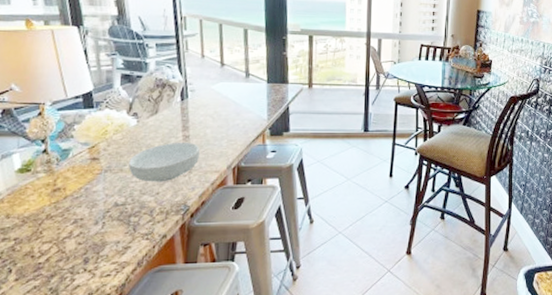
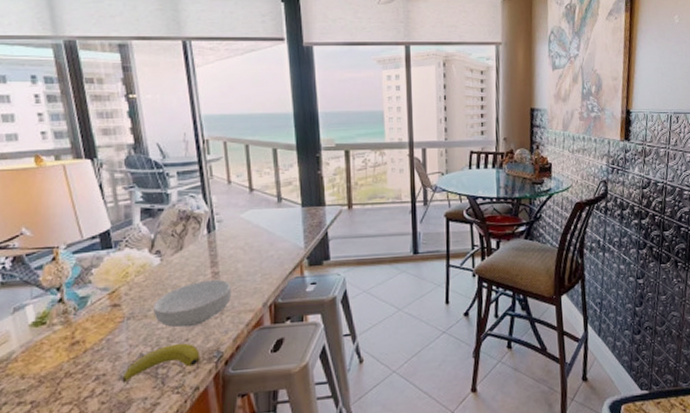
banana: none [97,196,169,228] -> present [122,343,200,383]

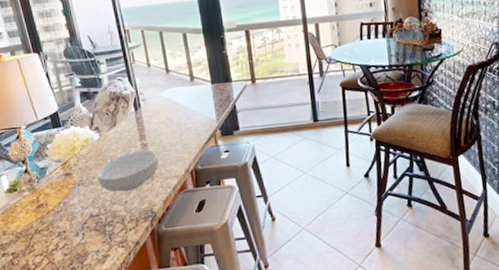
banana: present [122,343,200,383] -> none [78,205,138,239]

